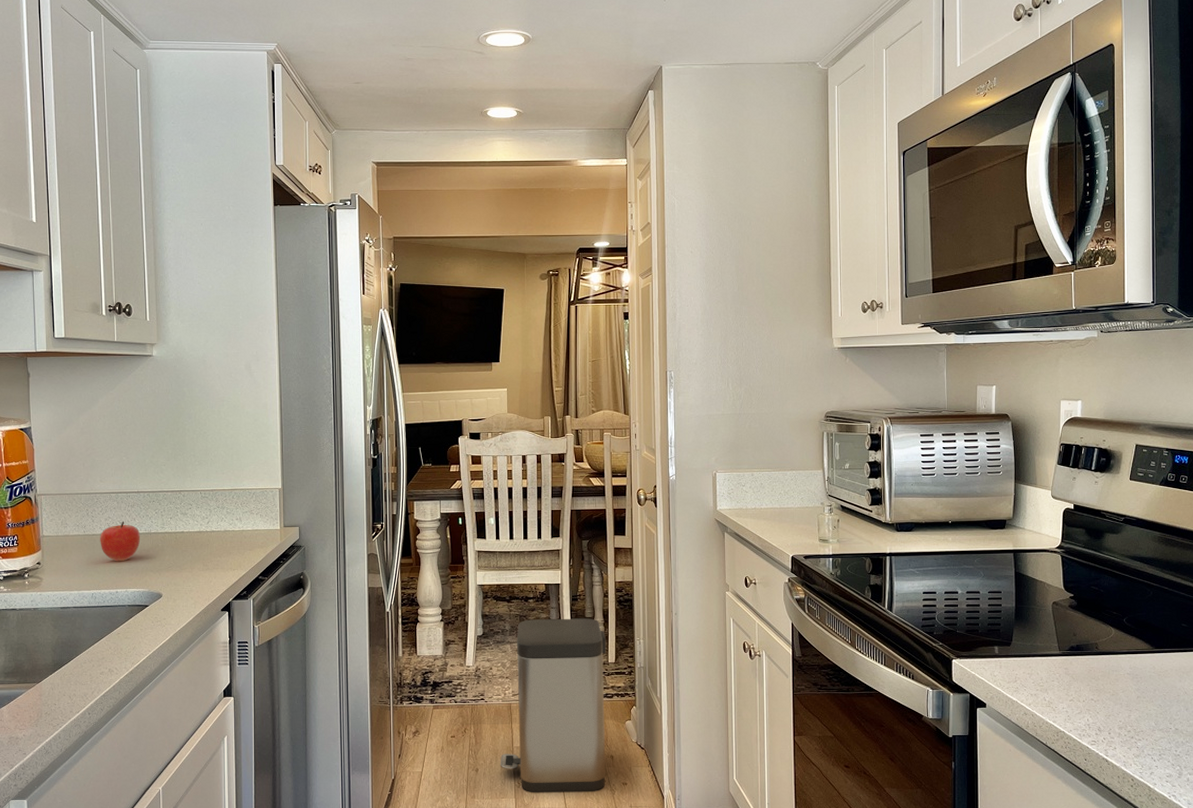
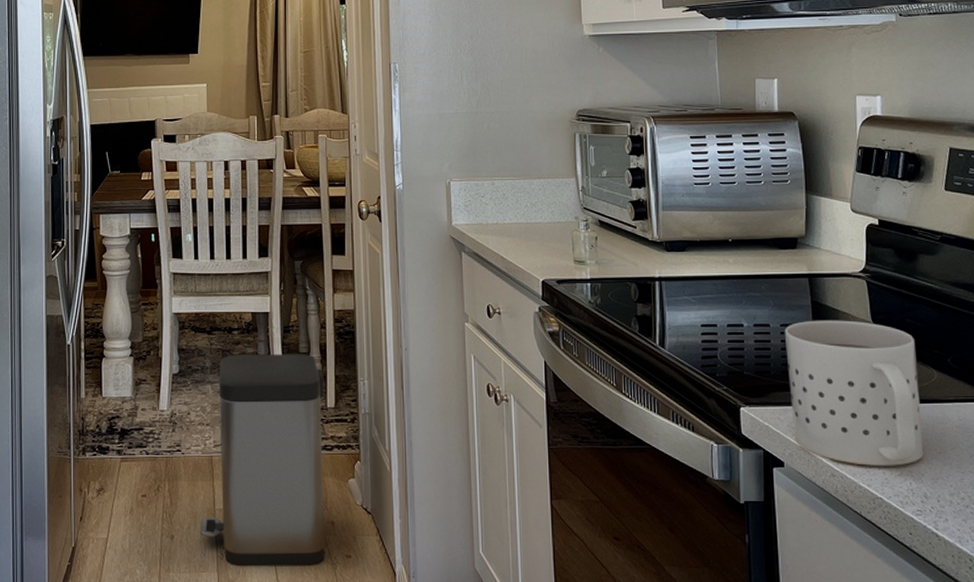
mug: none [991,588,1100,706] -> present [784,320,924,466]

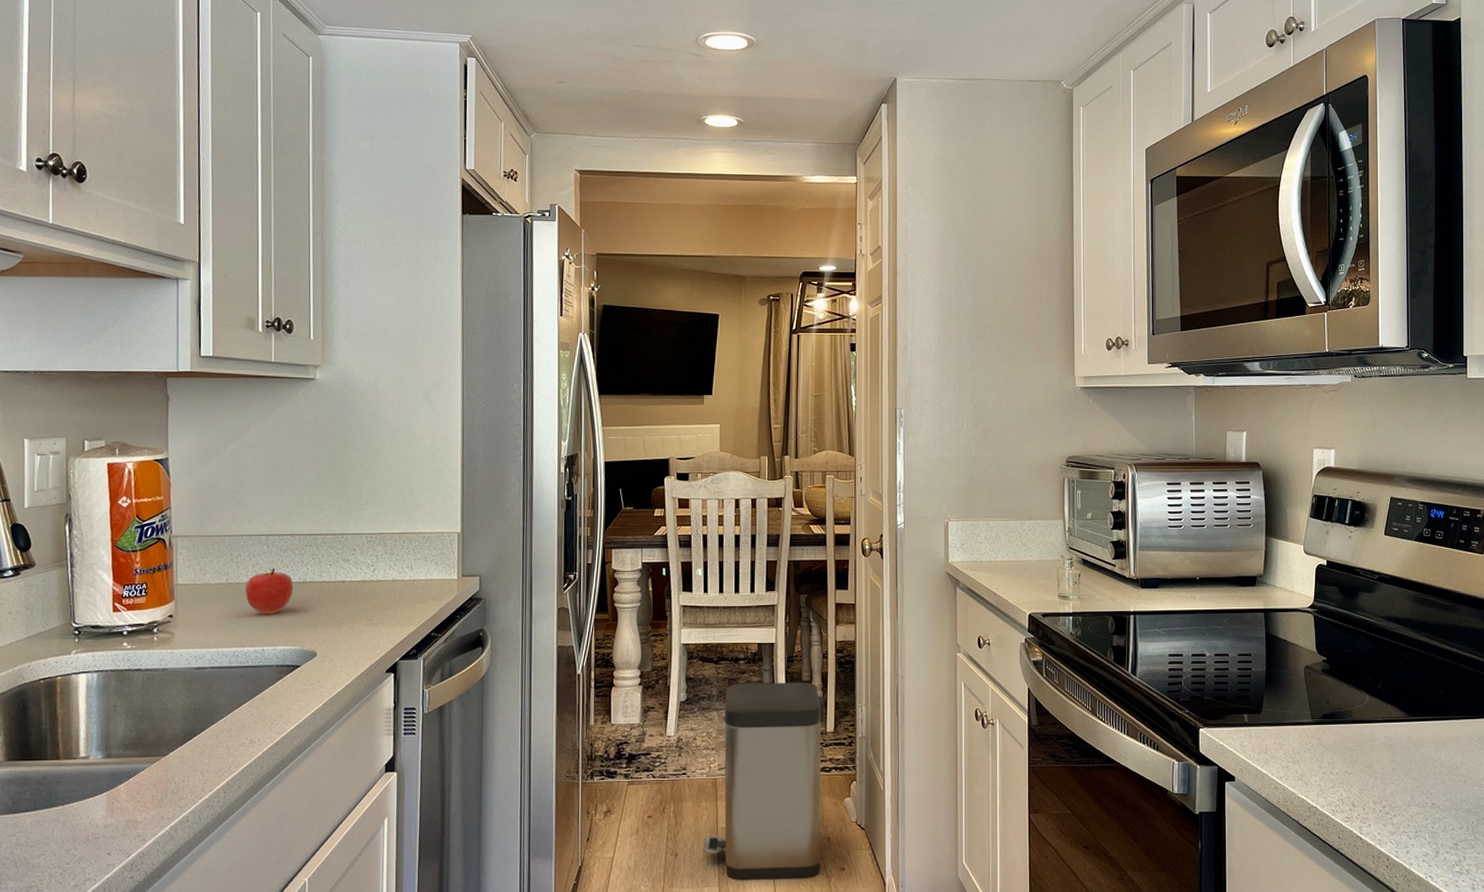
mug: present [784,320,924,466] -> none [1240,650,1354,779]

